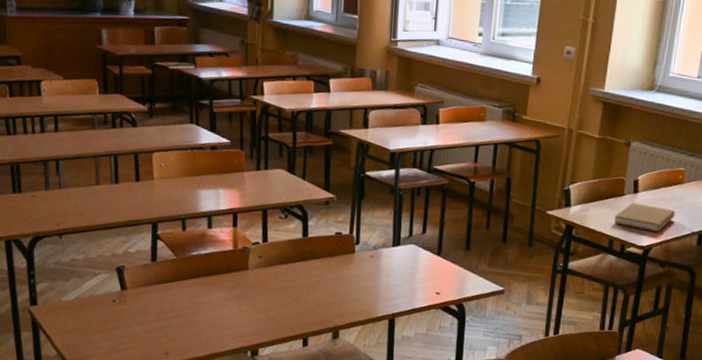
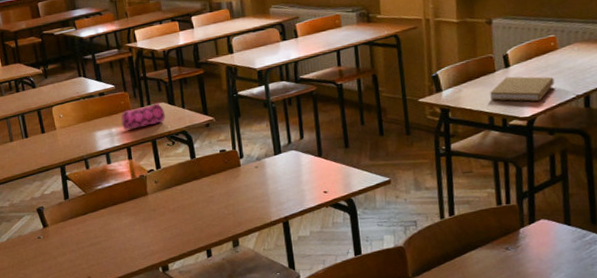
pencil case: none [231,168,282,194] -> present [121,102,165,130]

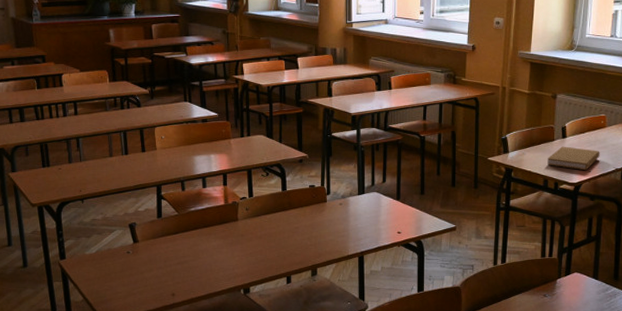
pencil case: present [121,102,165,130] -> none [221,134,263,157]

